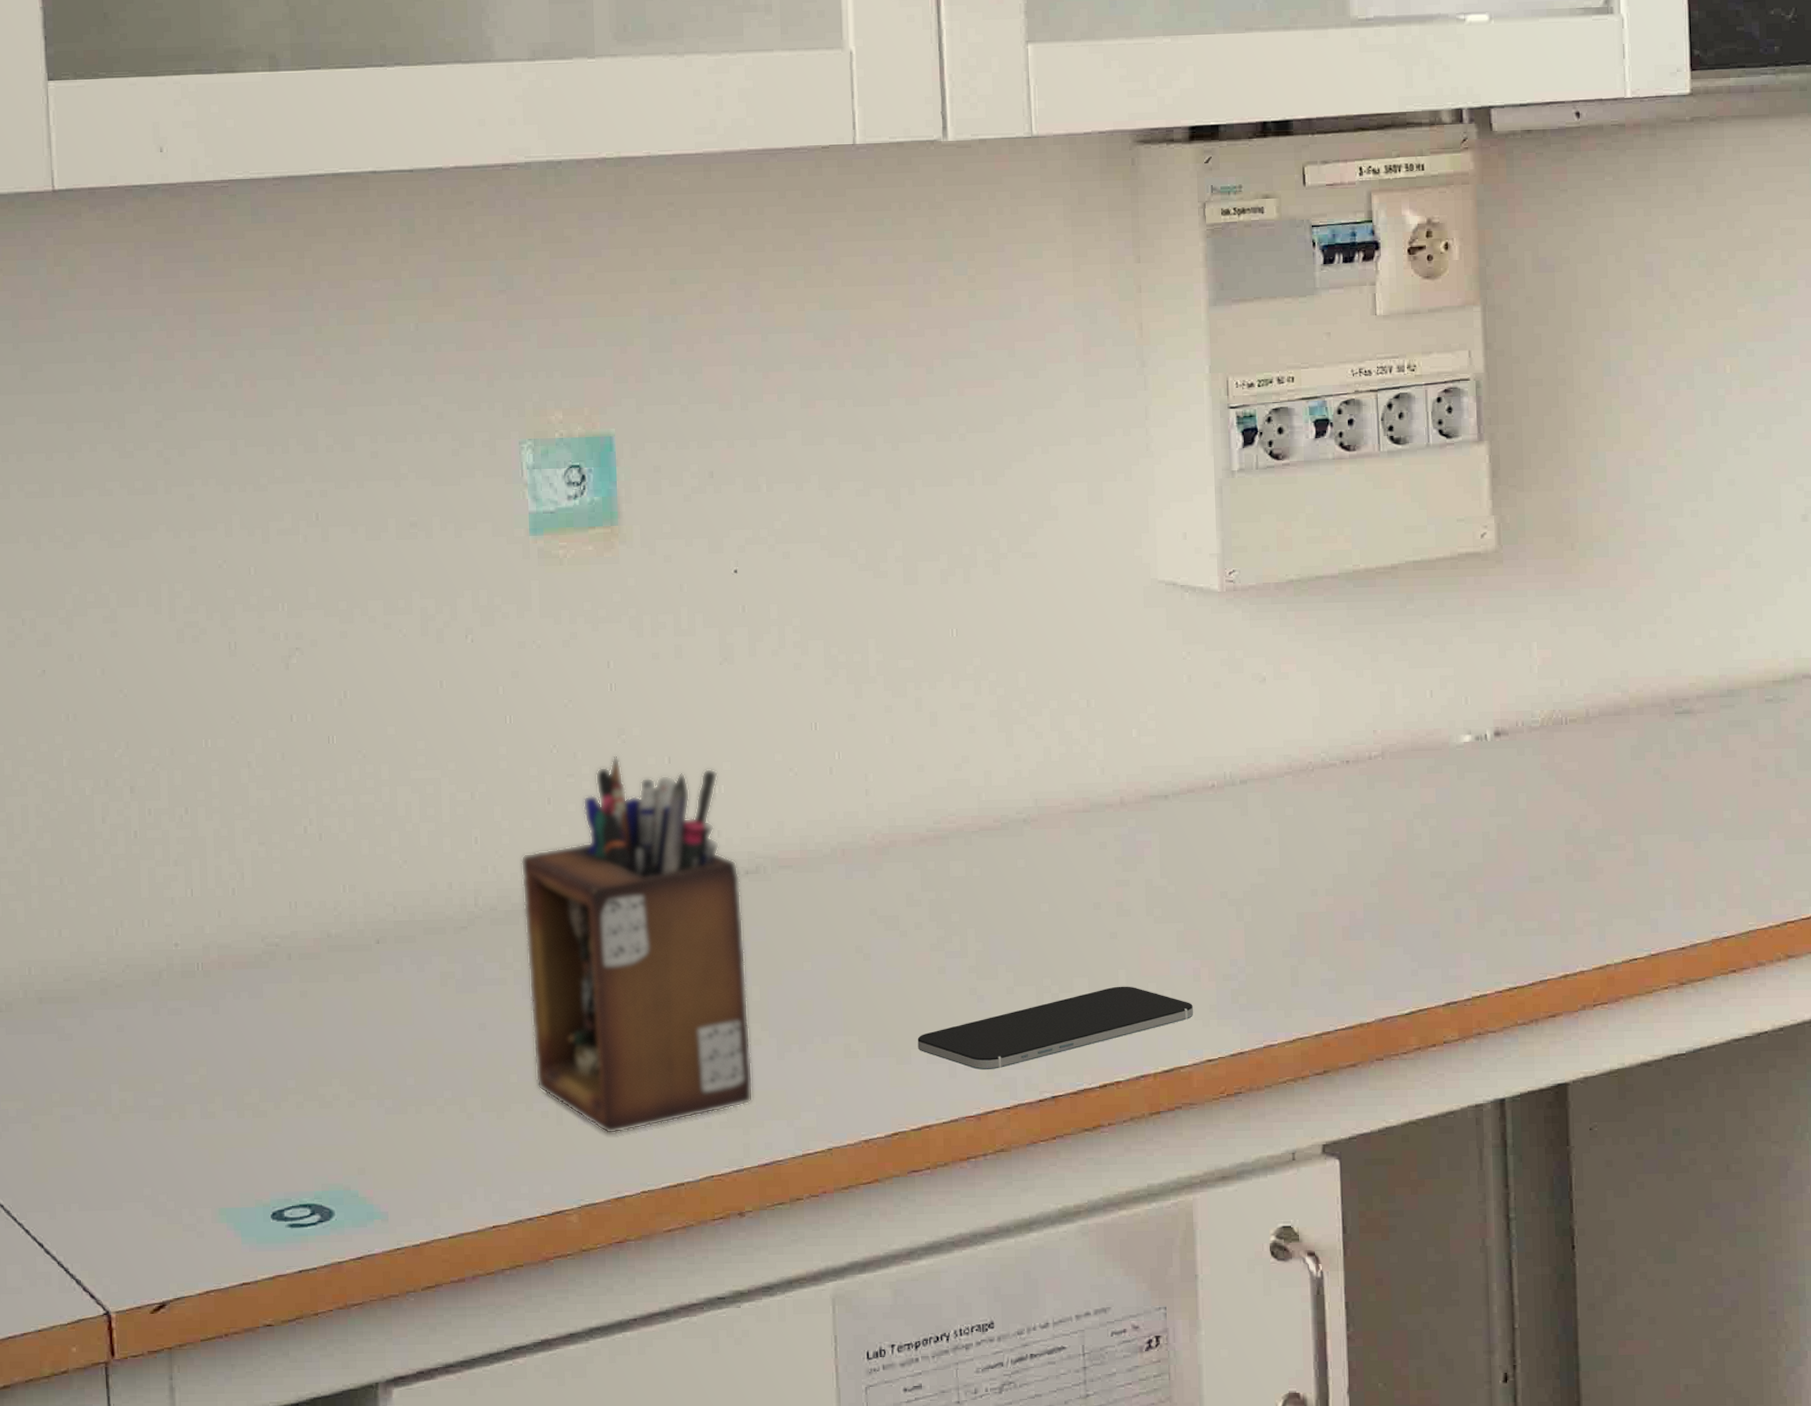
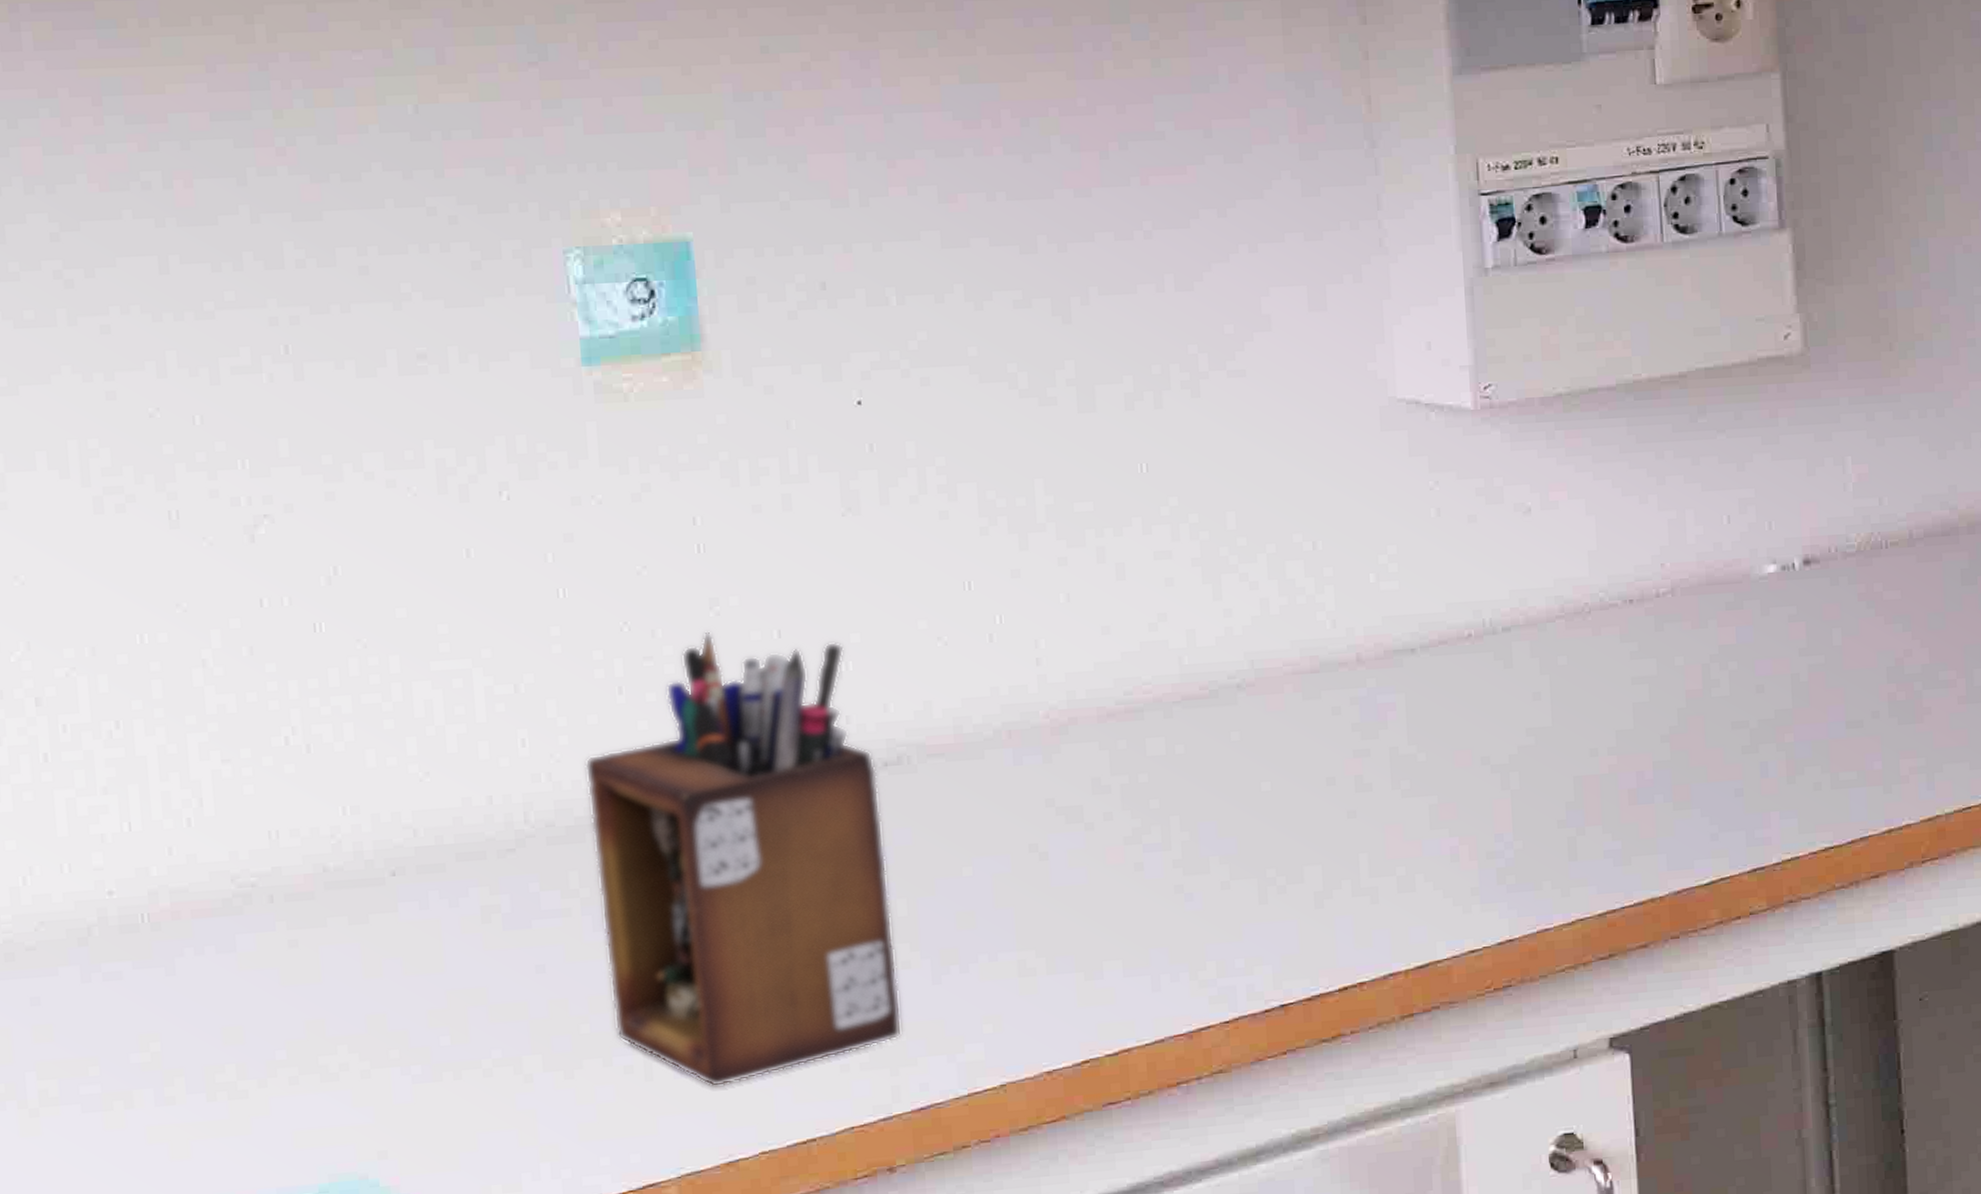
smartphone: present [917,986,1193,1070] -> none [1110,872,1451,980]

